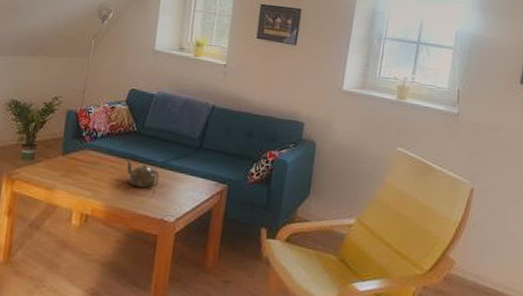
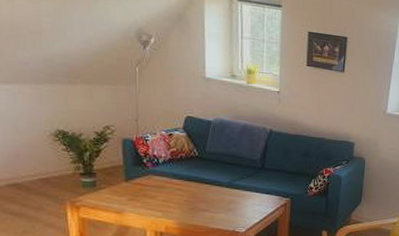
teapot: present [126,159,160,188] -> none [192,181,227,206]

